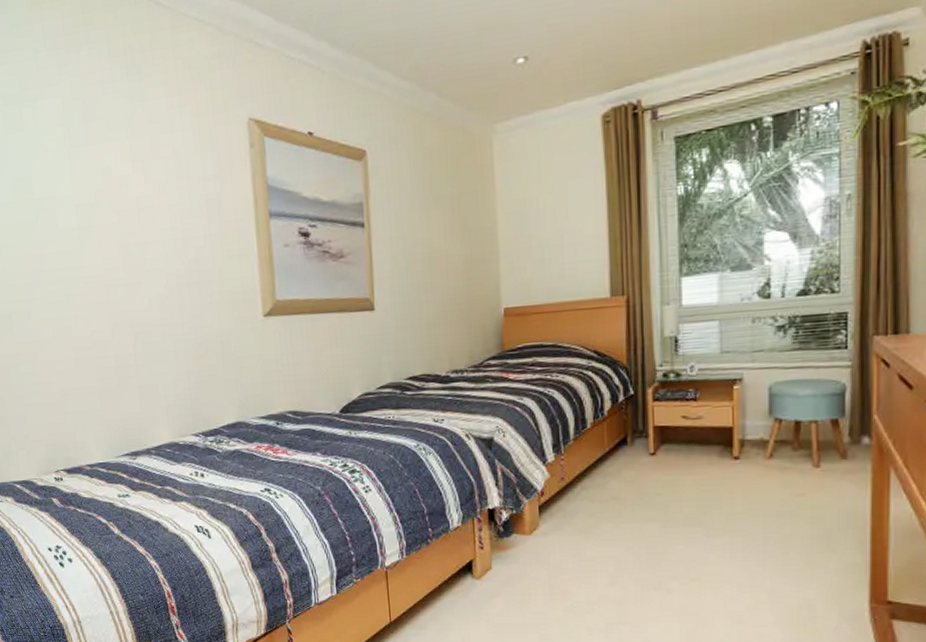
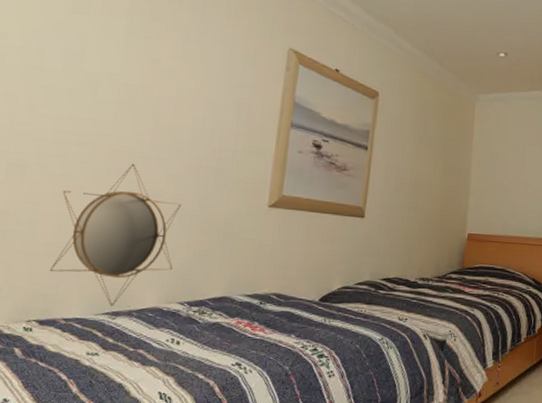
home mirror: none [52,294,179,447] -> present [50,164,182,306]

